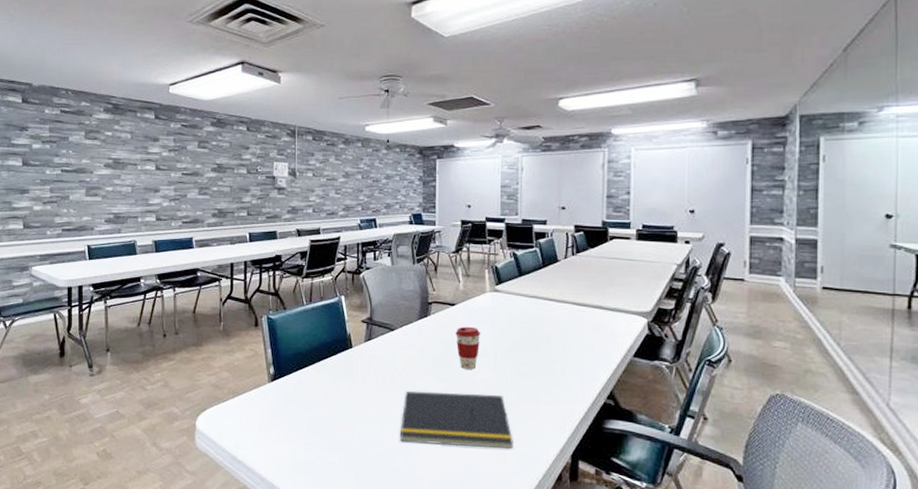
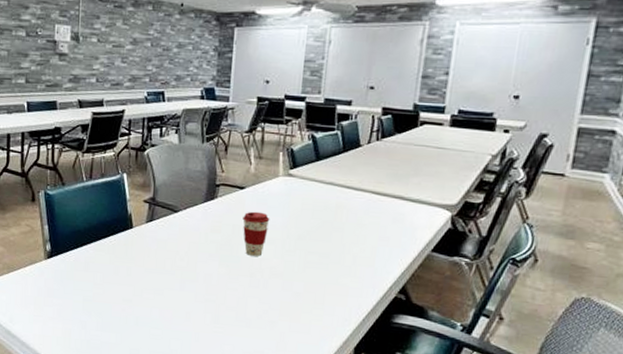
notepad: present [399,390,513,450] -> none [177,274,296,339]

